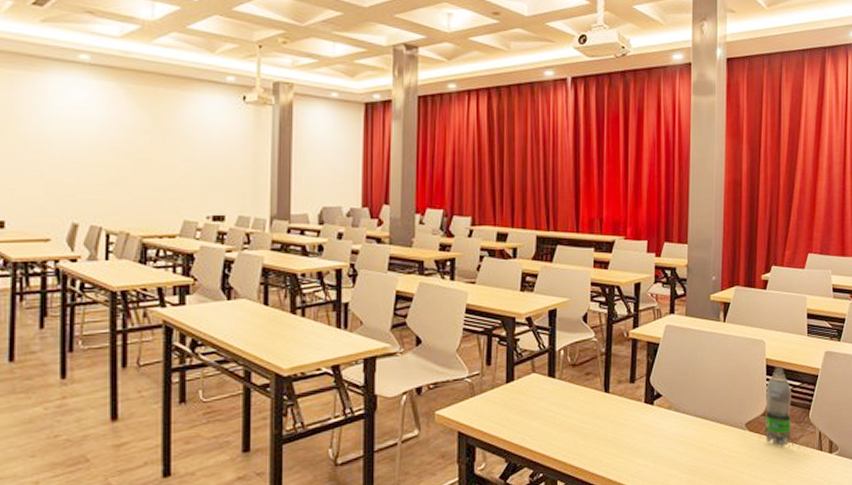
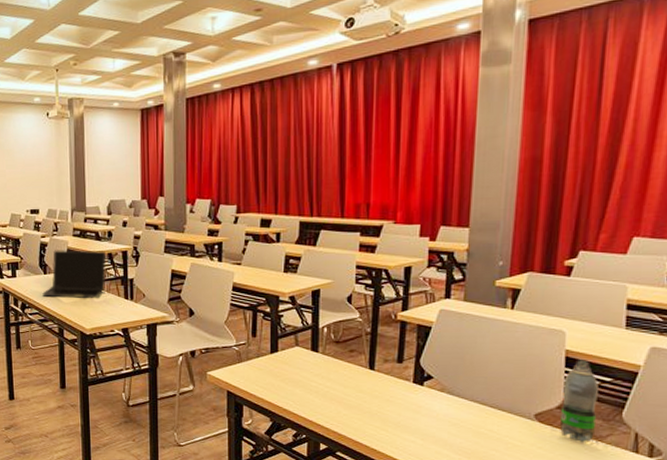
laptop: none [223,268,315,330] -> present [42,250,107,298]

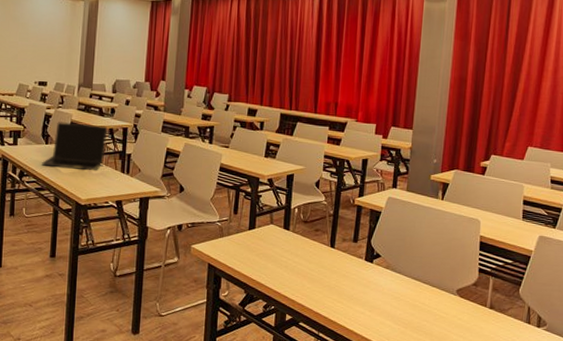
bottle: present [559,360,599,442] -> none [474,244,503,314]

